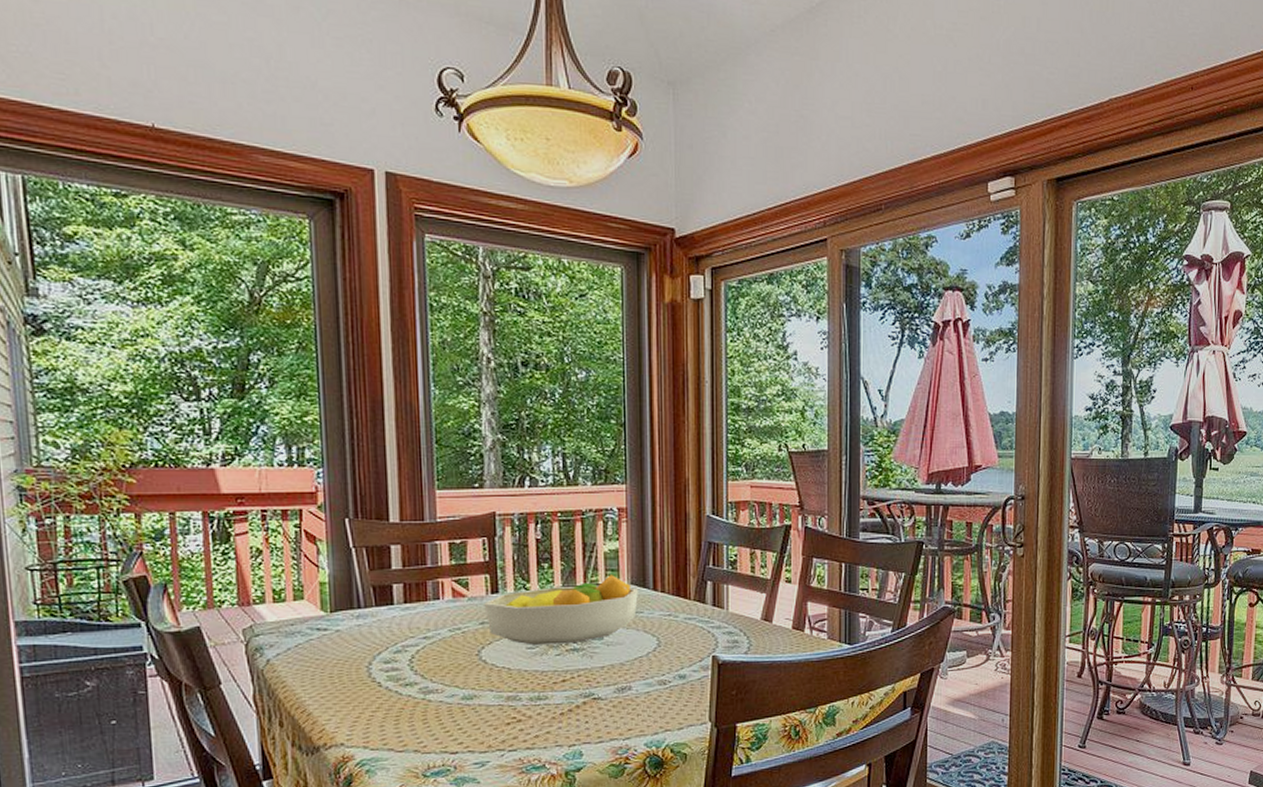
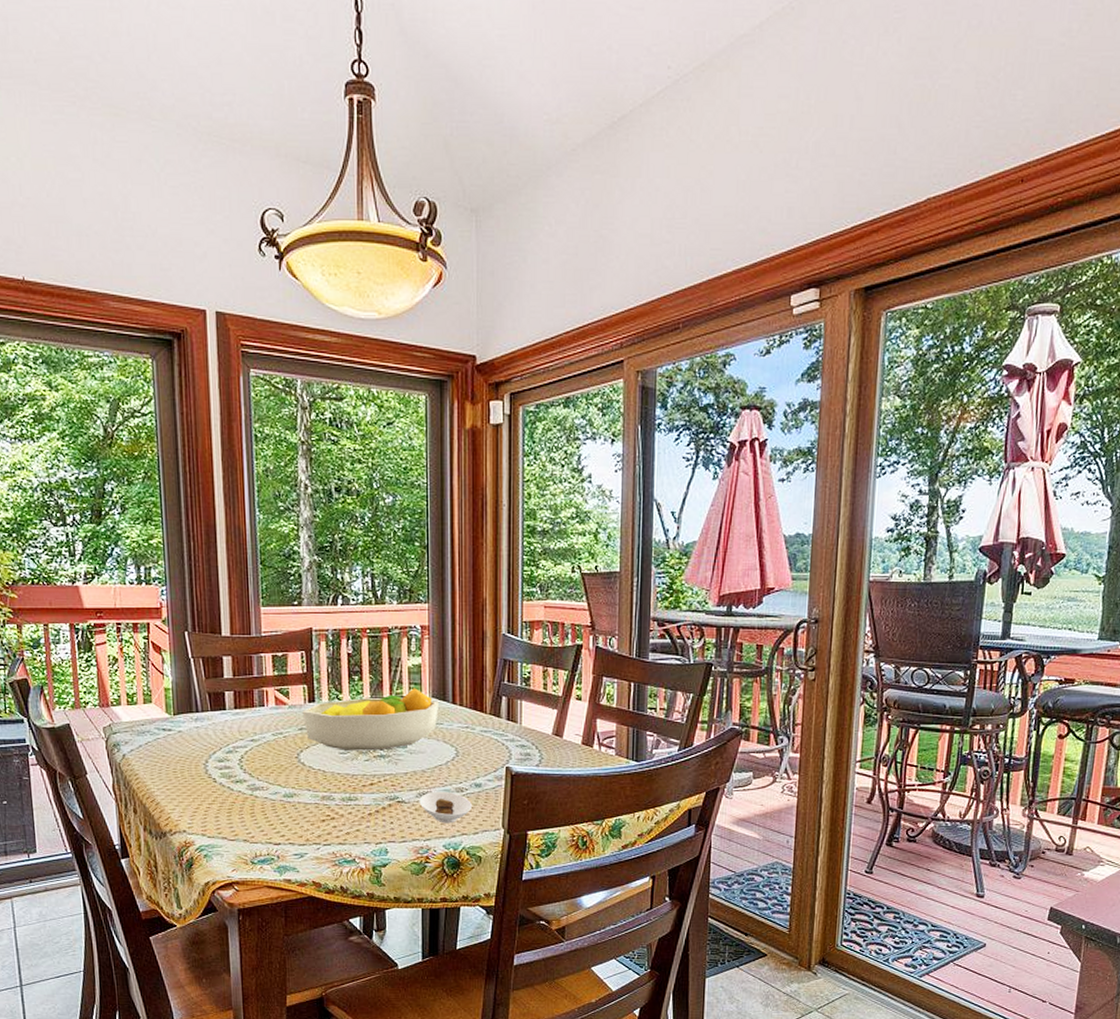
saucer: none [617,685,676,720] -> present [419,791,472,824]

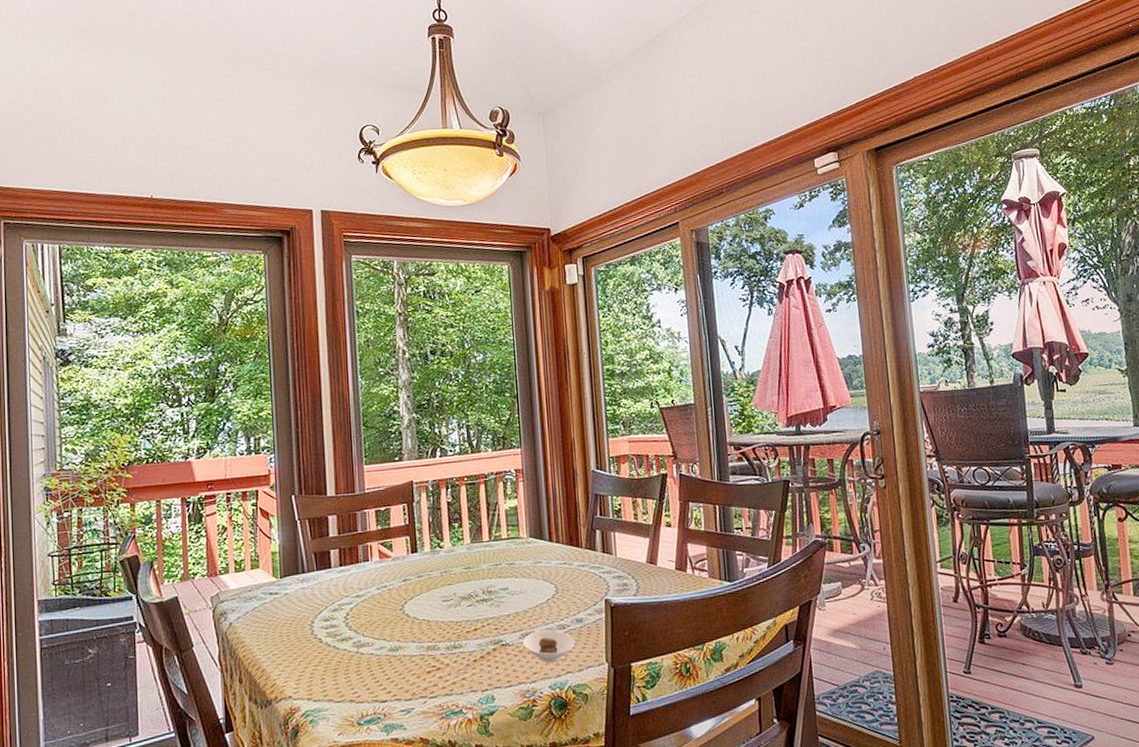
fruit bowl: present [302,688,438,751] -> none [406,529,536,598]

